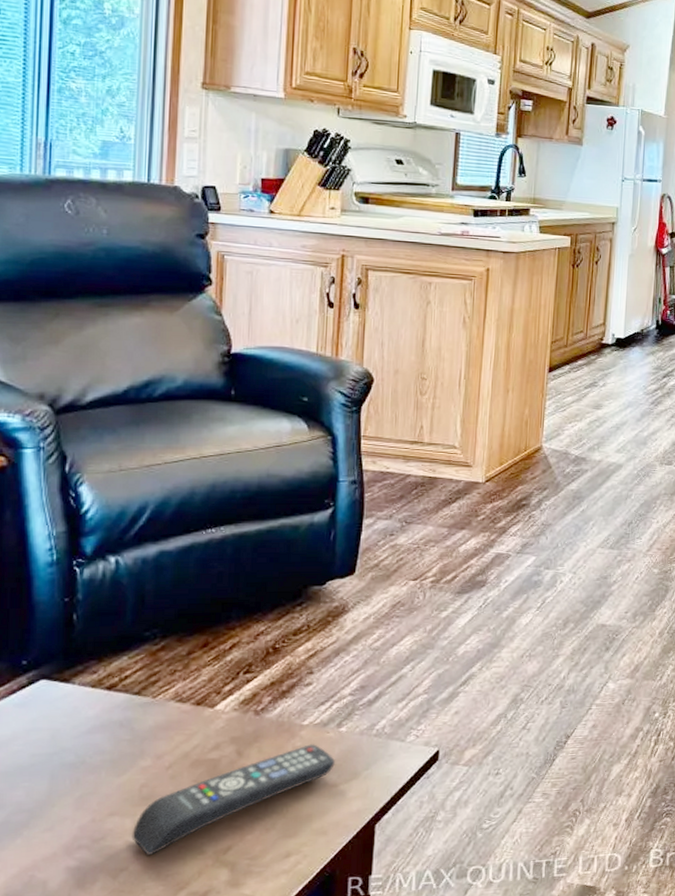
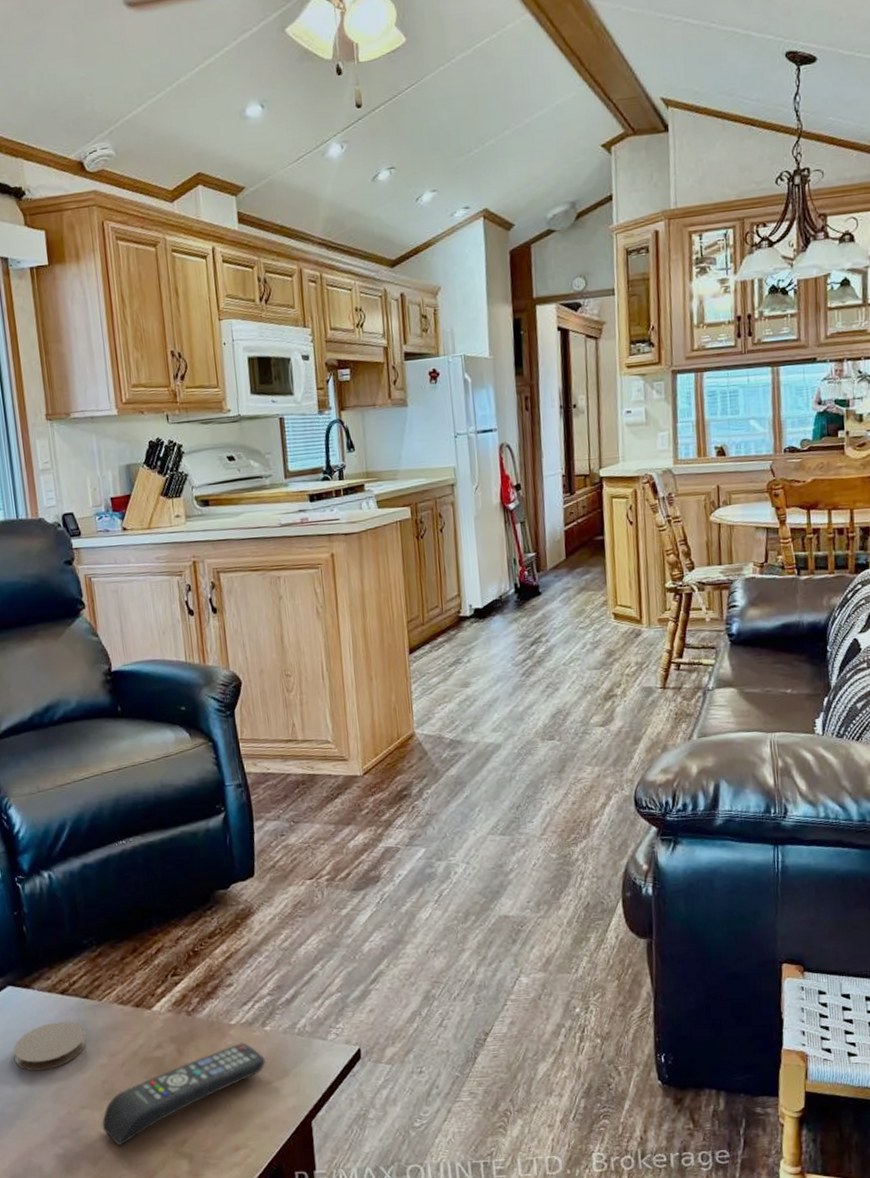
coaster: none [34,719,130,775] -> present [13,1021,86,1071]

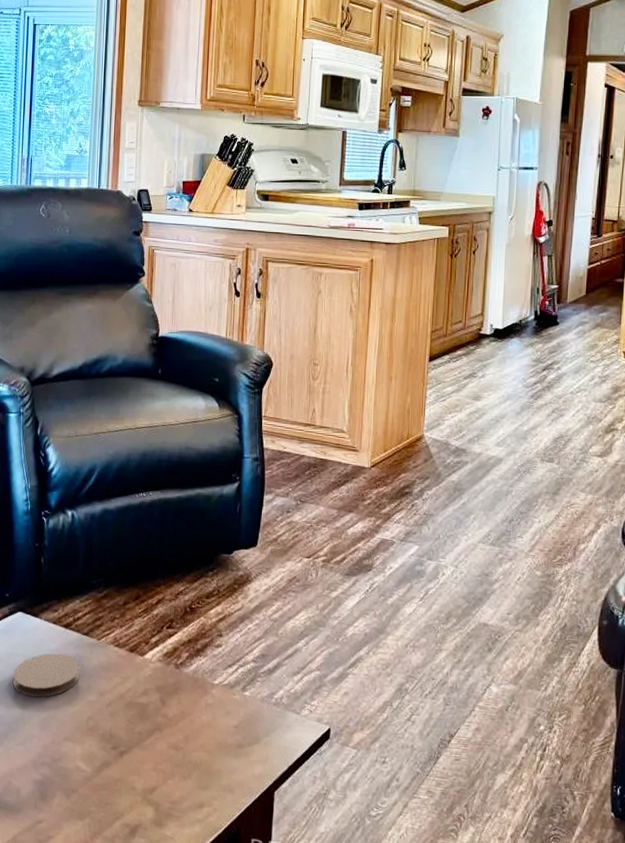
remote control: present [102,1043,265,1145] -> none [81,703,240,782]

